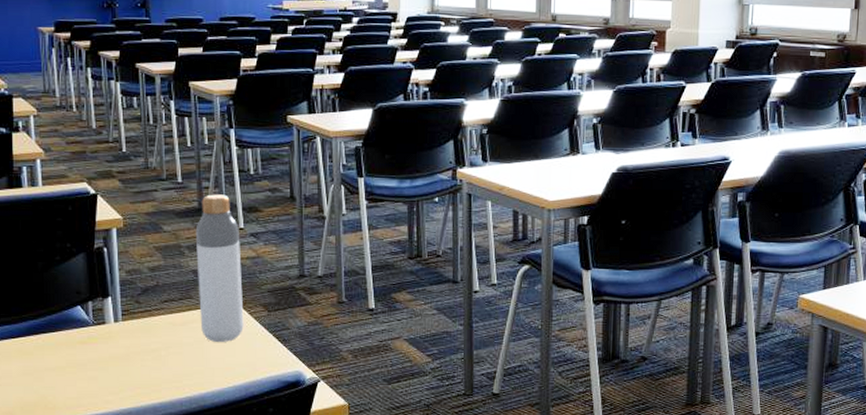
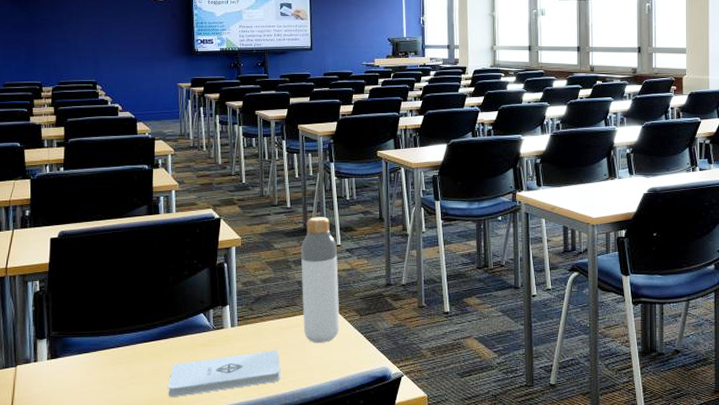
notepad: none [42,349,175,401] -> present [168,350,281,397]

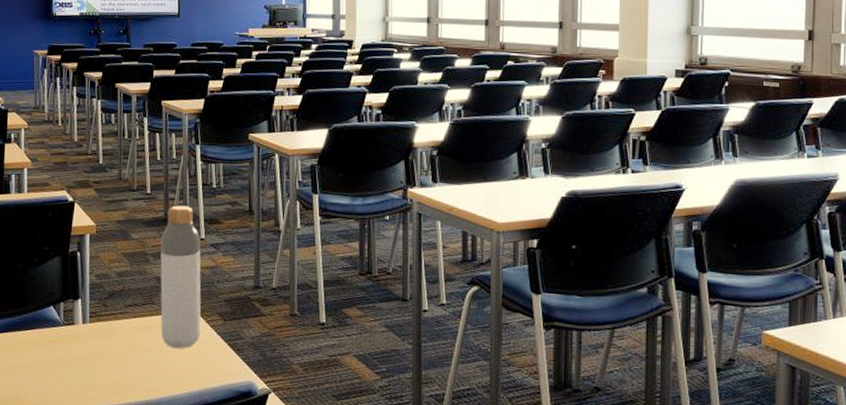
notepad: present [168,350,281,397] -> none [13,352,135,397]

